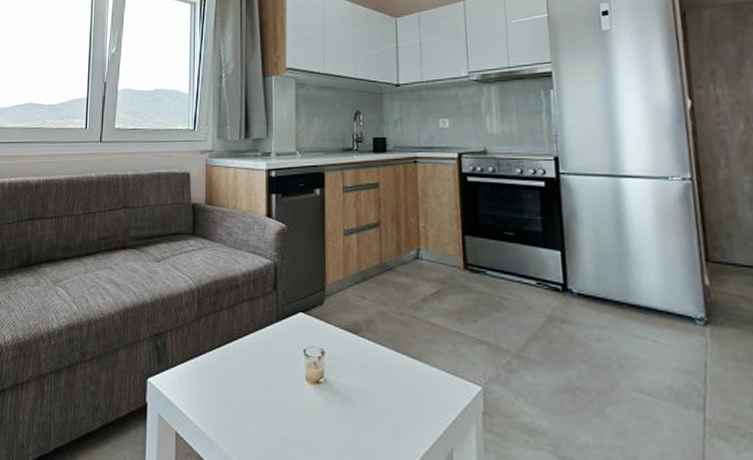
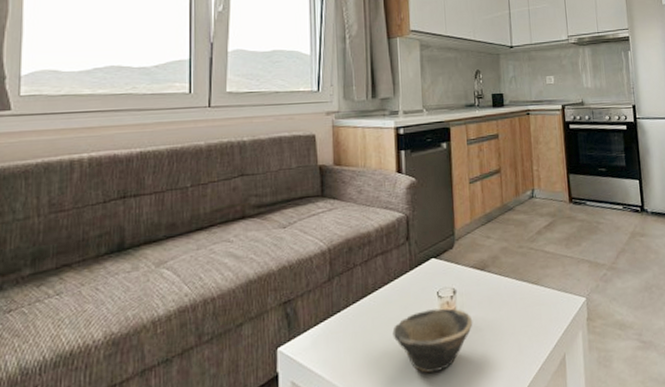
bowl: none [256,367,342,437] -> present [392,308,473,373]

